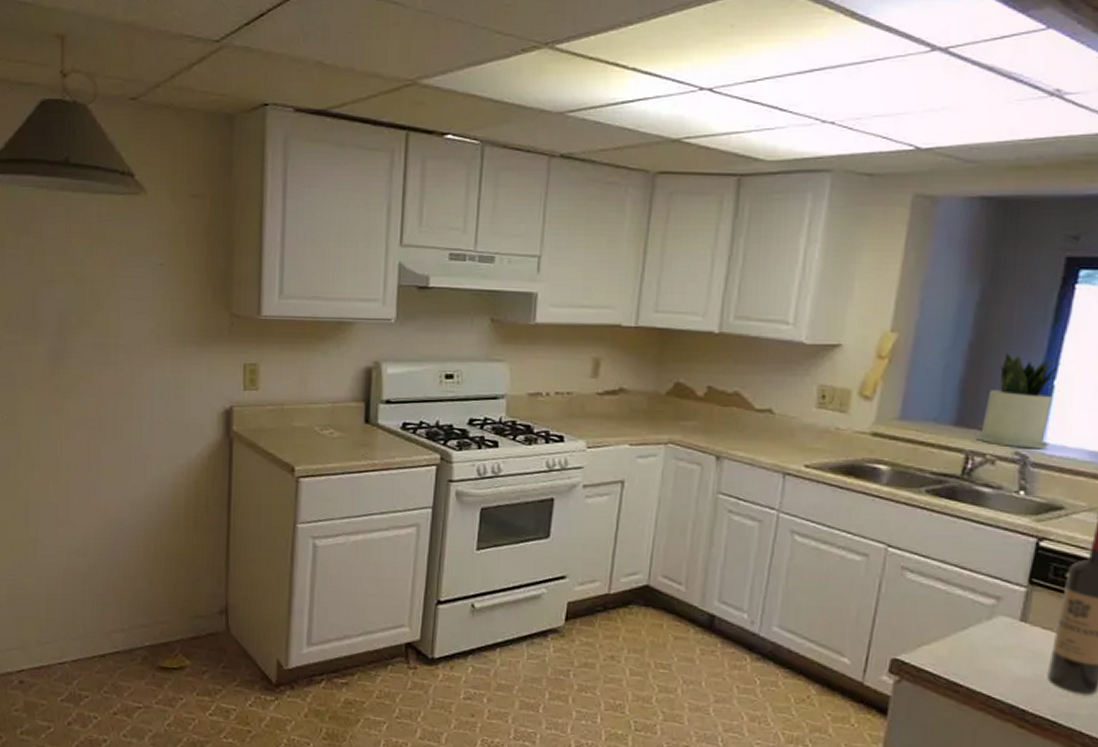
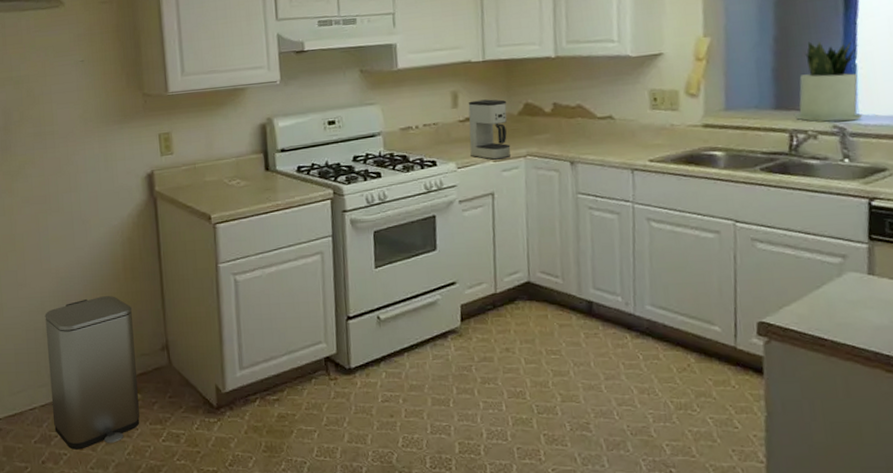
pedal bin: none [85,545,191,714] -> present [45,296,140,450]
coffee maker: none [604,372,654,444] -> present [468,99,511,160]

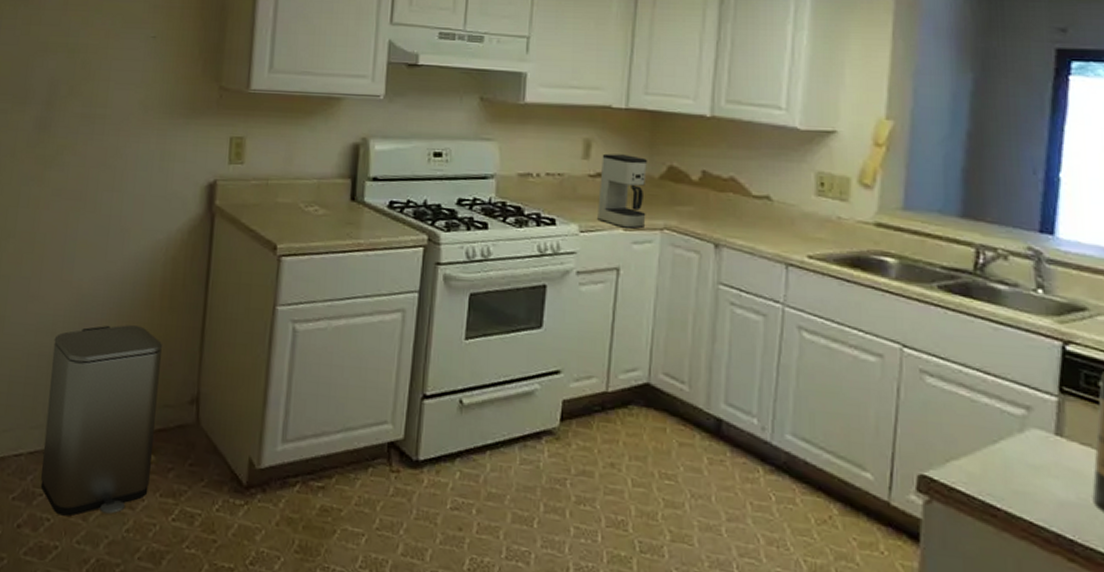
planter: present [793,40,863,122] -> none [982,143,1064,245]

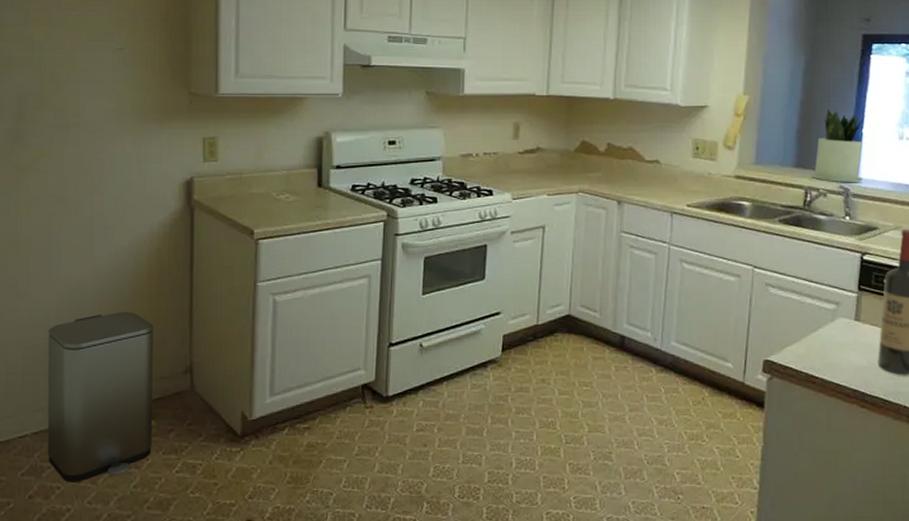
coffee maker: present [597,153,647,229] -> none [526,134,565,193]
planter: none [982,143,1064,245] -> present [810,109,866,183]

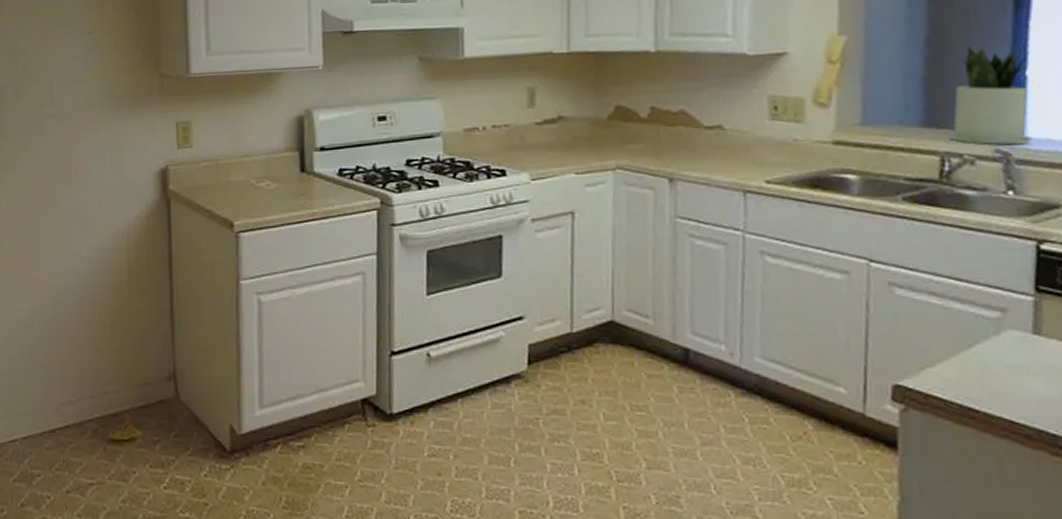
pedal bin: present [47,312,155,482] -> none [32,312,138,493]

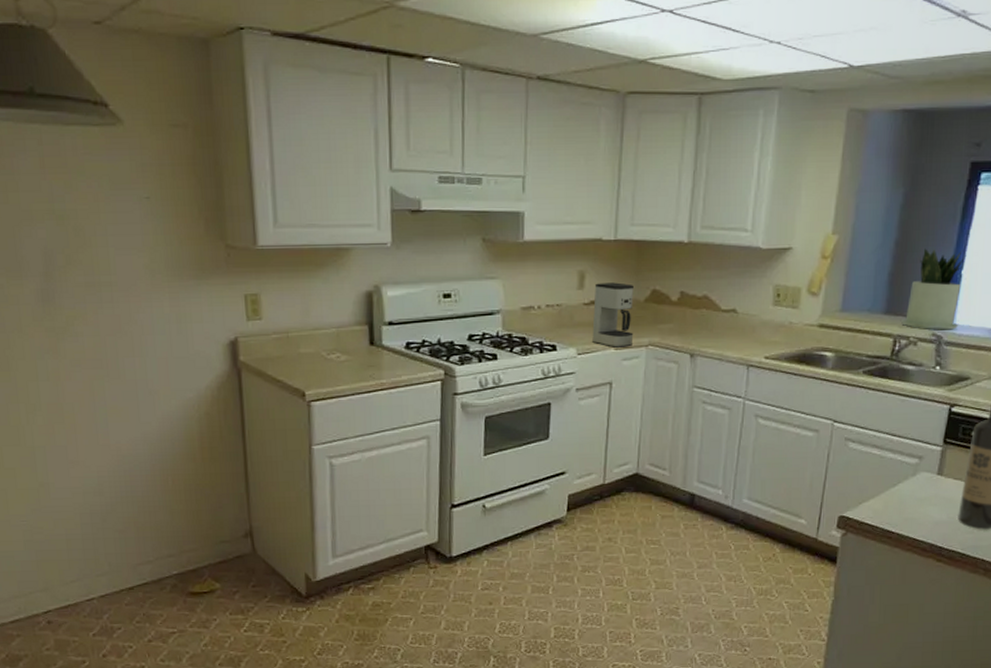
coffee maker: none [547,99,597,172] -> present [592,282,634,348]

